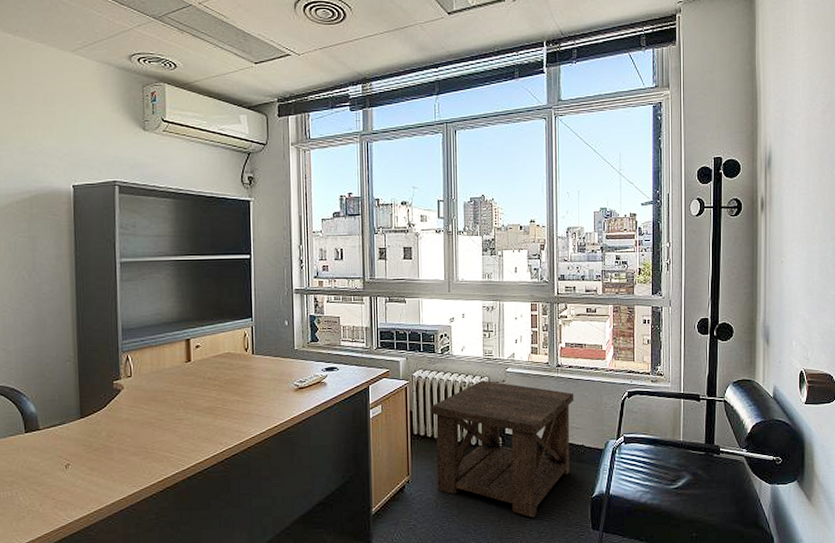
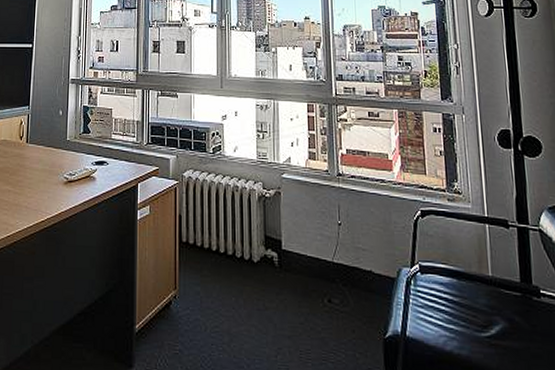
side table: present [431,380,574,518] -> none [201,185,359,358]

